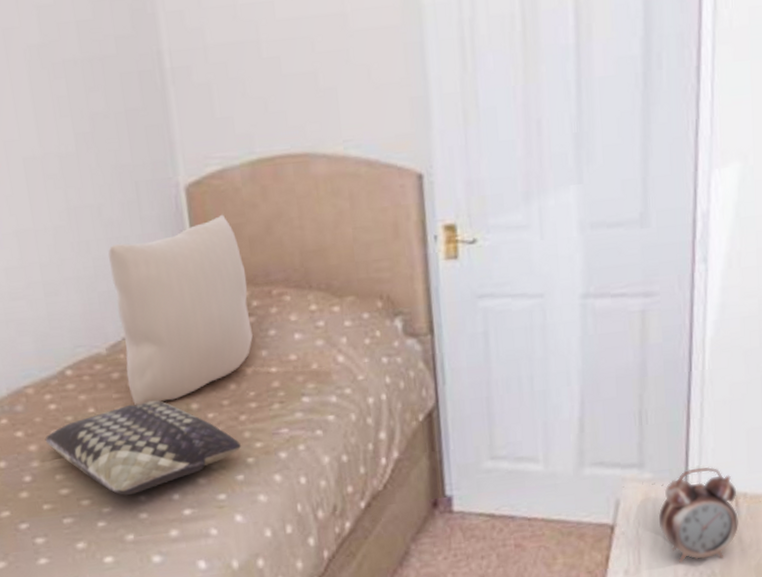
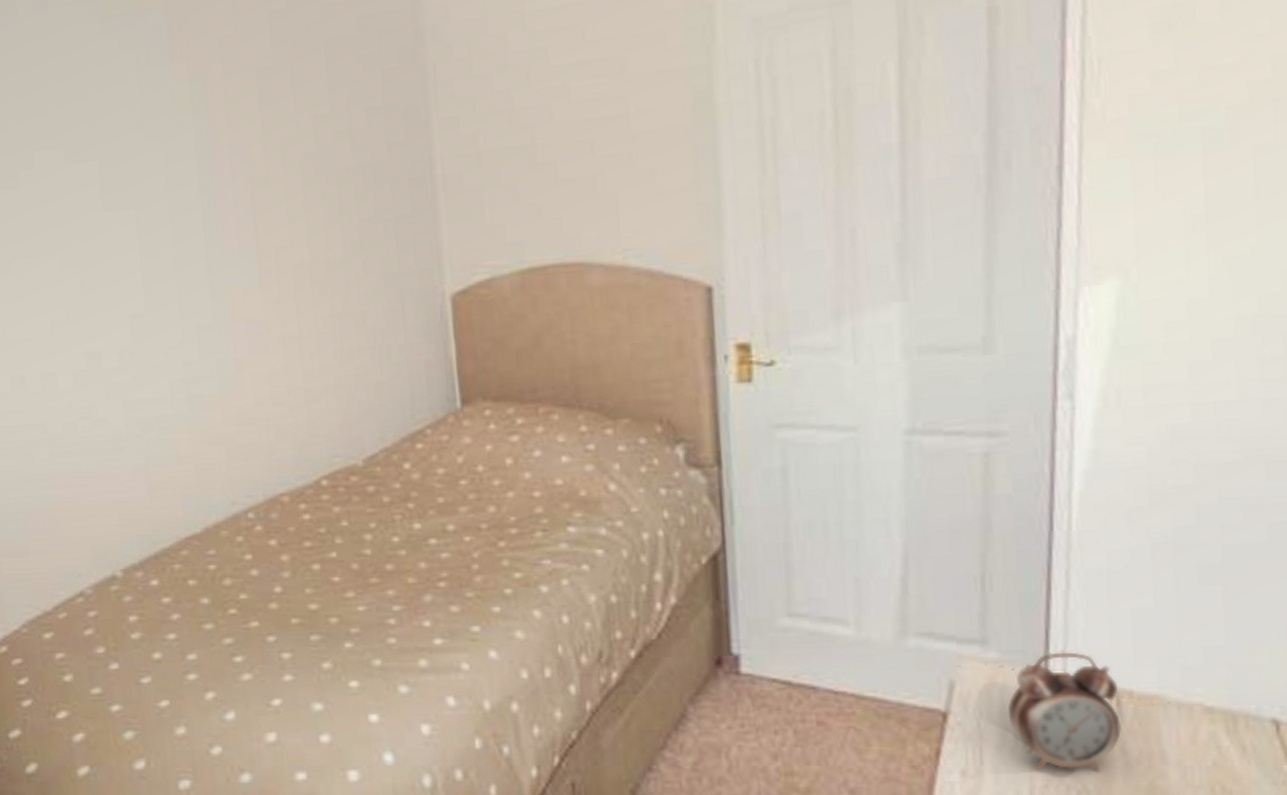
cushion: present [45,401,242,495] -> none [297,519,499,616]
pillow: present [108,214,253,406] -> none [369,325,516,523]

